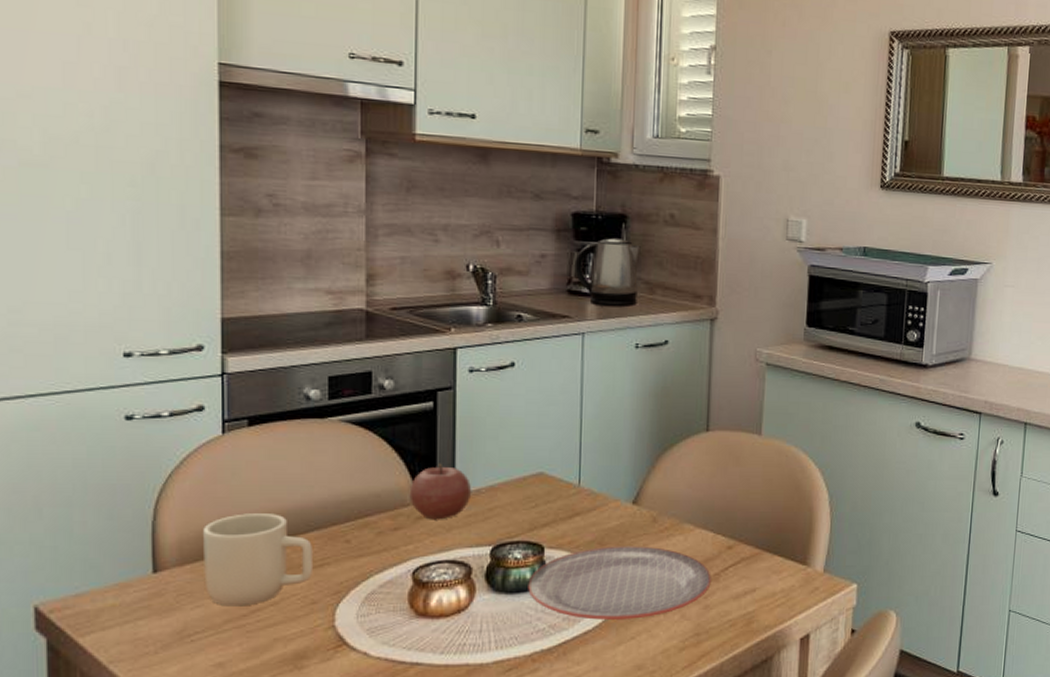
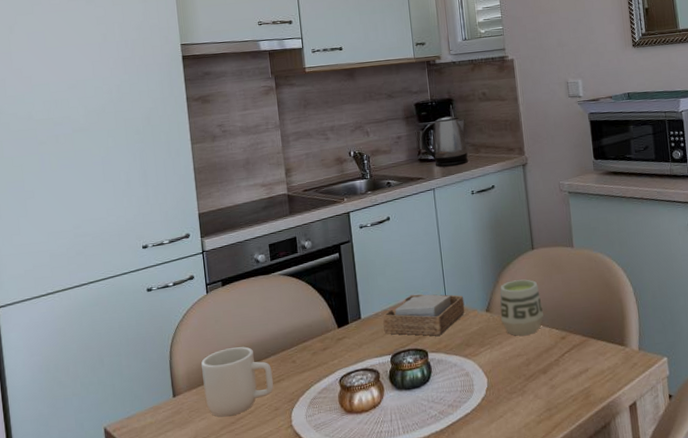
fruit: present [409,463,472,520] -> none [330,297,373,340]
napkin holder: none [486,470,605,528] -> present [382,294,465,336]
plate: present [528,546,711,620] -> none [420,343,553,405]
cup: none [651,468,709,539] -> present [500,279,544,336]

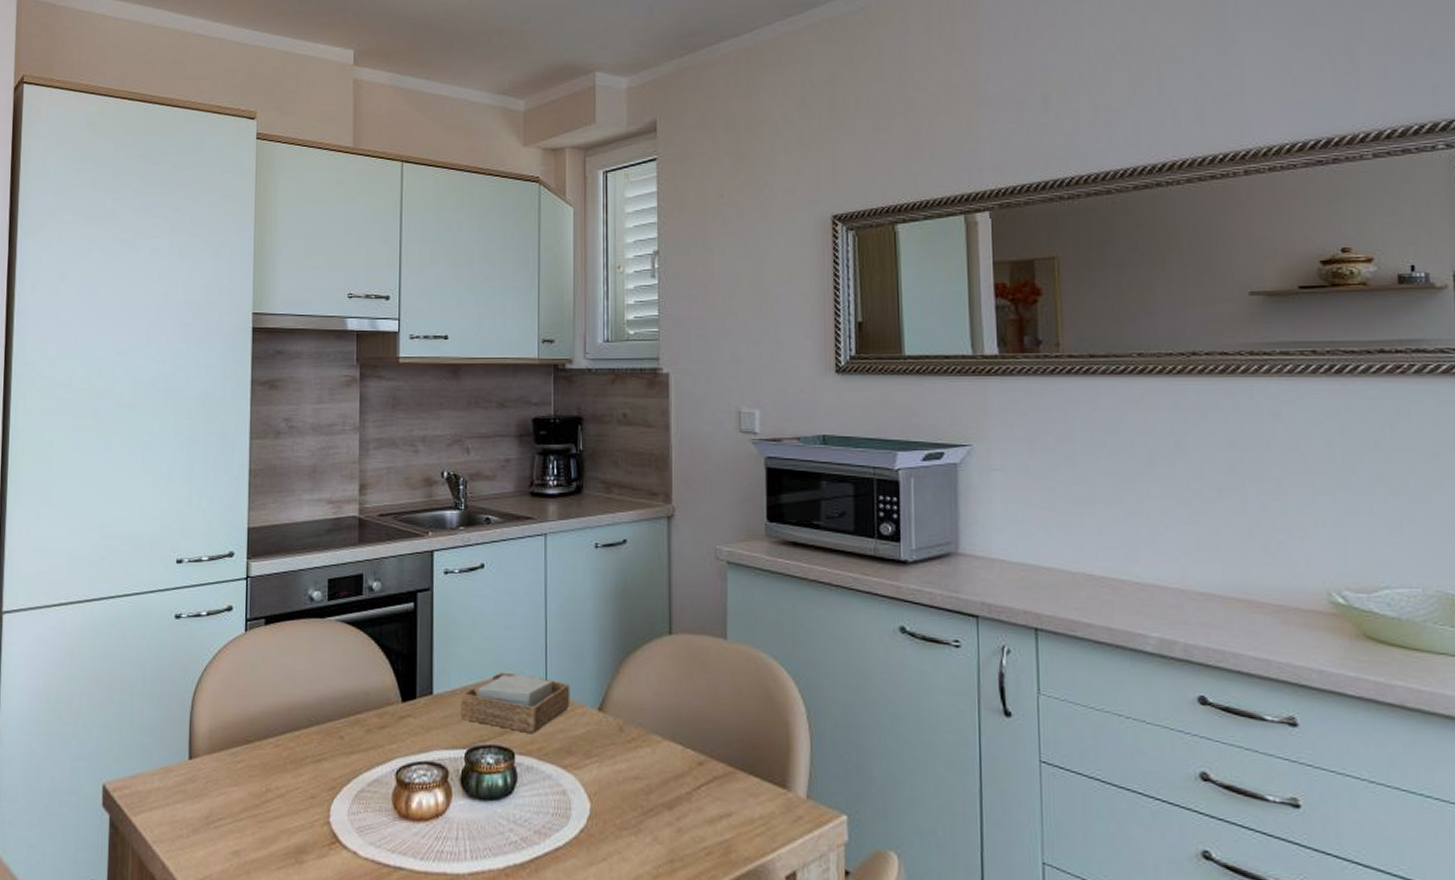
mug: present [201,346,274,417] -> none [227,706,314,797]
kettle: present [421,116,468,168] -> none [536,439,596,508]
cup: present [500,279,544,336] -> none [617,673,676,751]

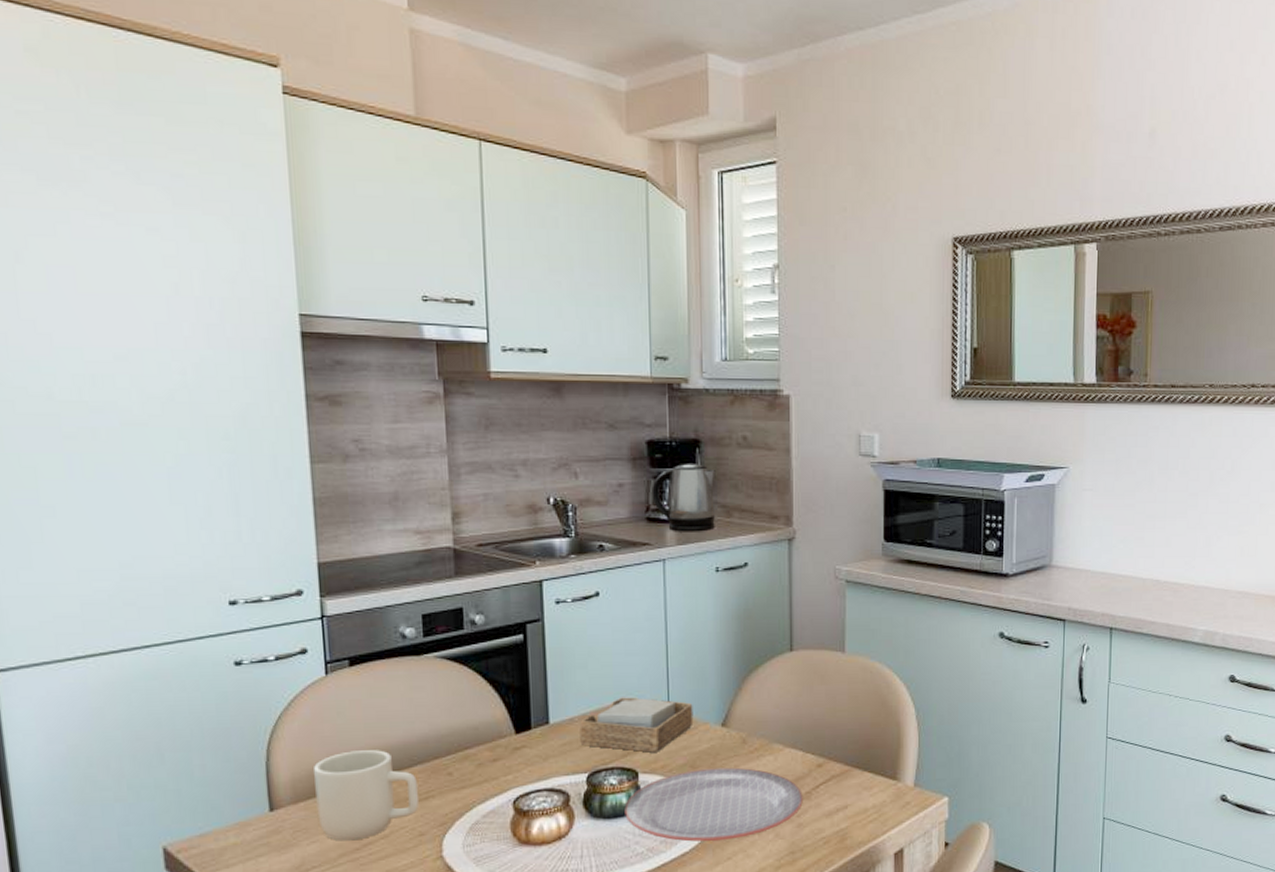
mug: none [227,706,314,797] -> present [313,750,420,841]
plate: none [500,755,683,838] -> present [625,767,803,842]
kettle: none [536,439,596,508] -> present [652,462,716,532]

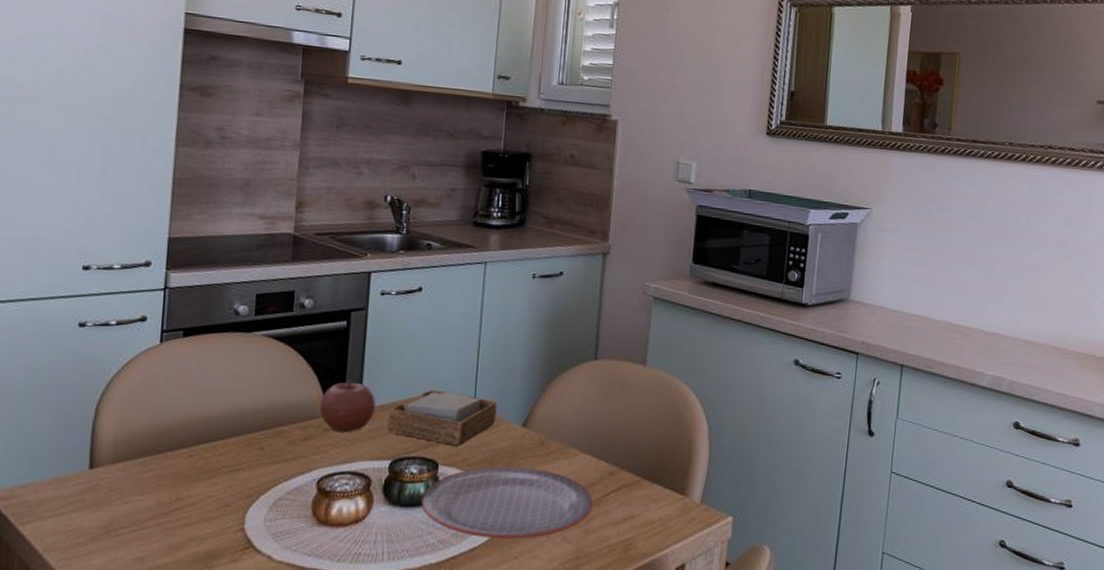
mug: present [313,750,420,841] -> none [132,417,230,505]
fruit: none [505,694,566,750] -> present [319,379,376,433]
kettle: present [652,462,716,532] -> none [481,174,542,240]

